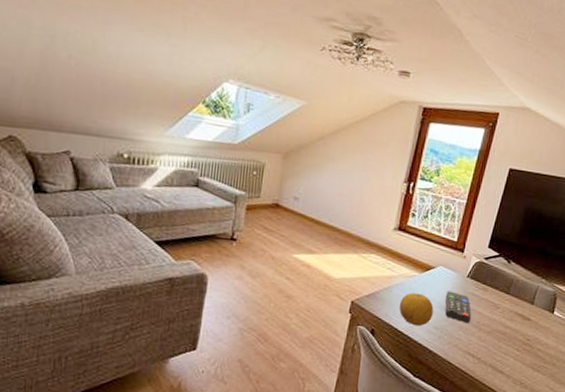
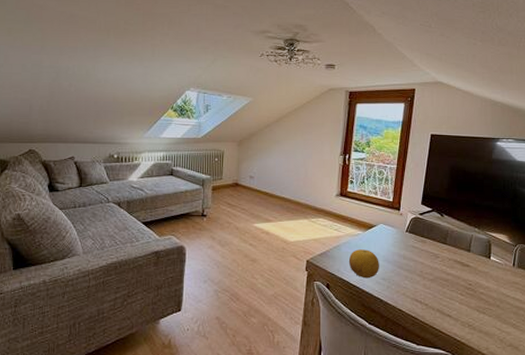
remote control: present [445,291,472,324] -> none [389,245,415,273]

